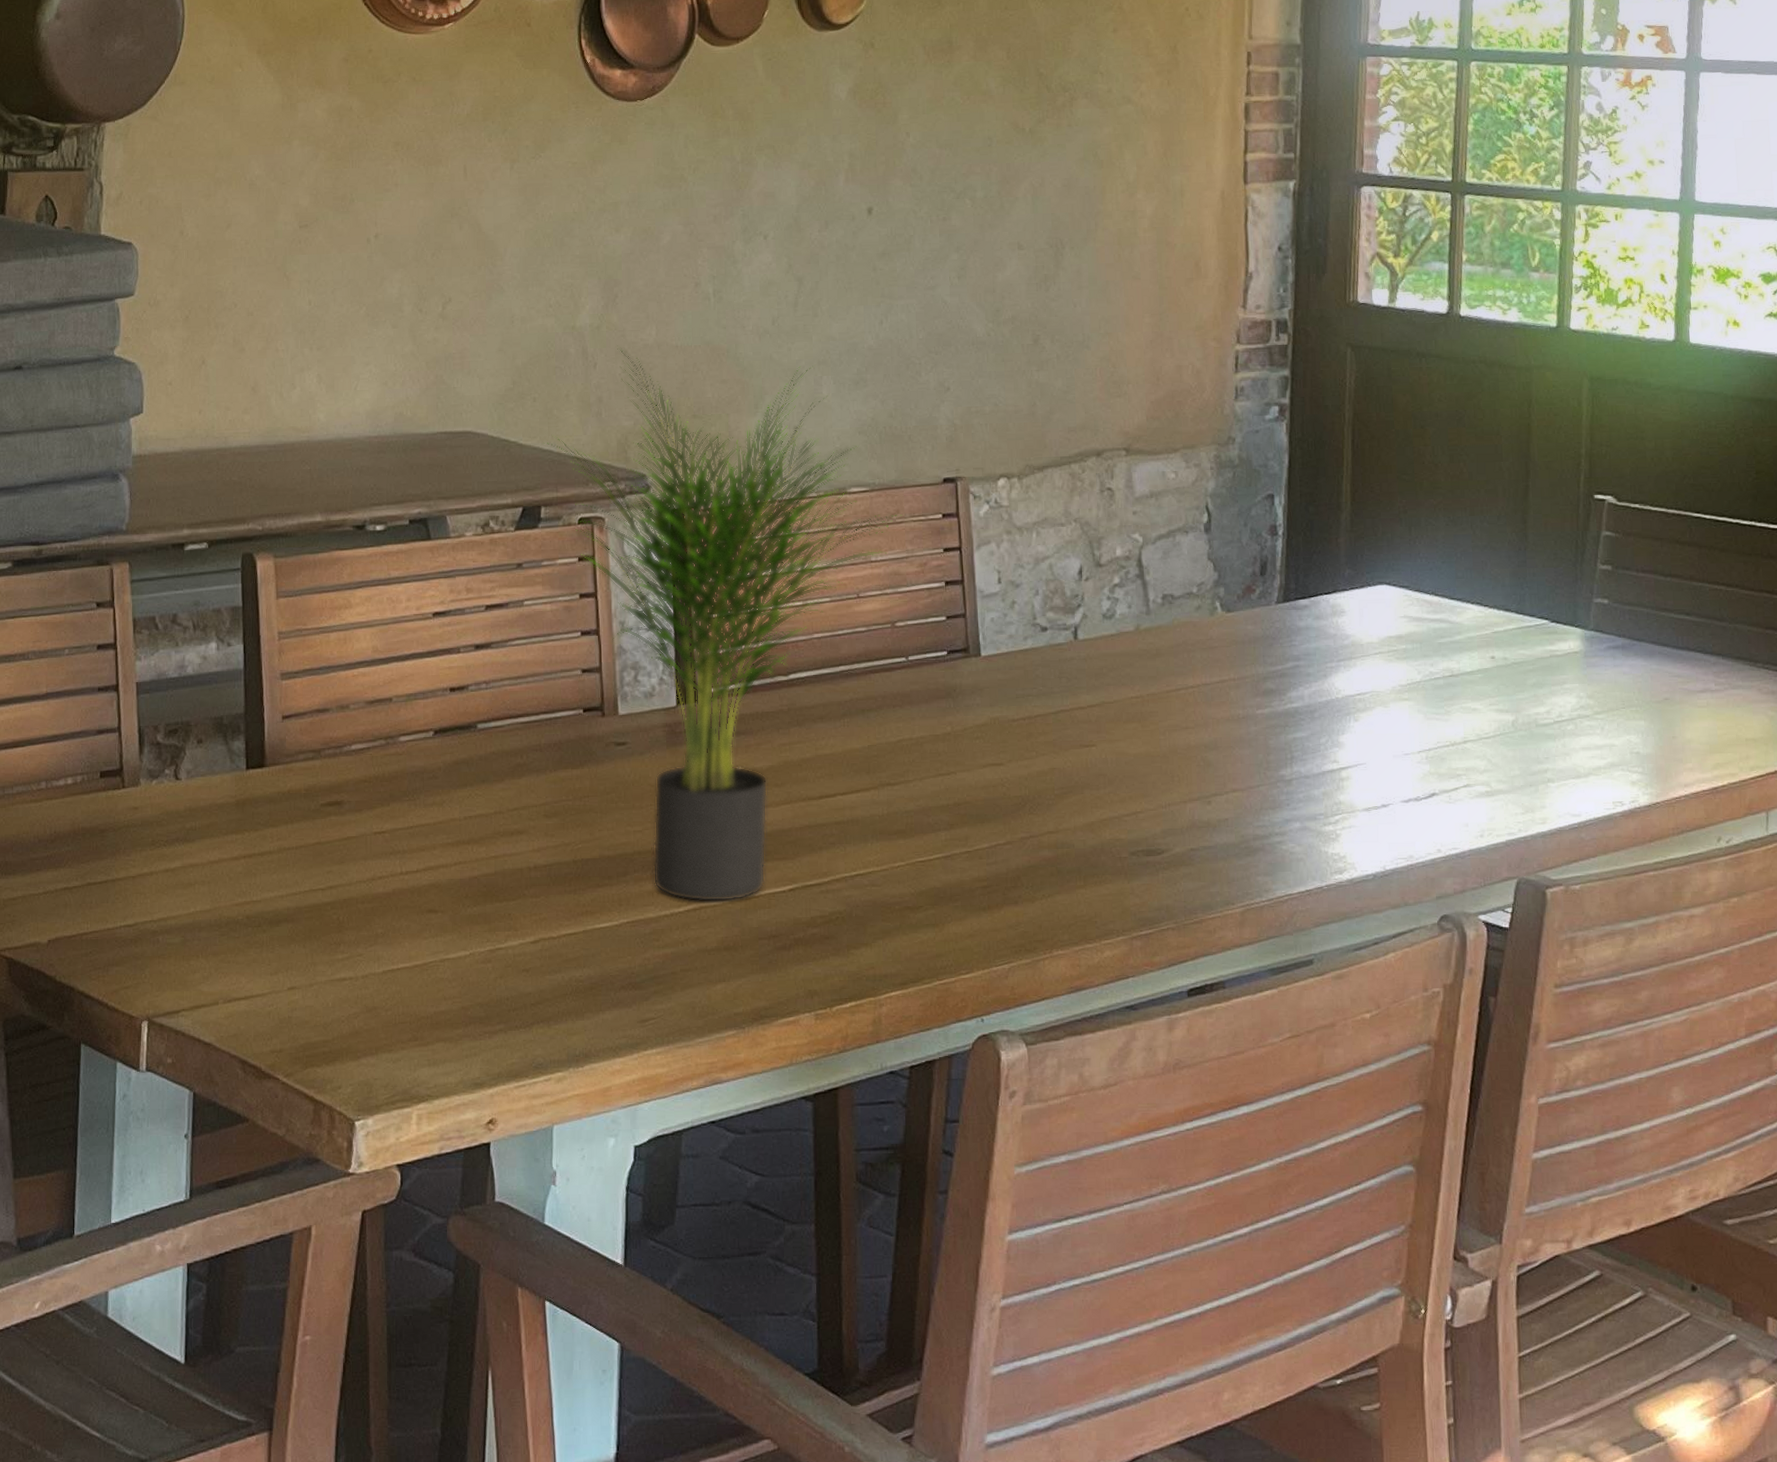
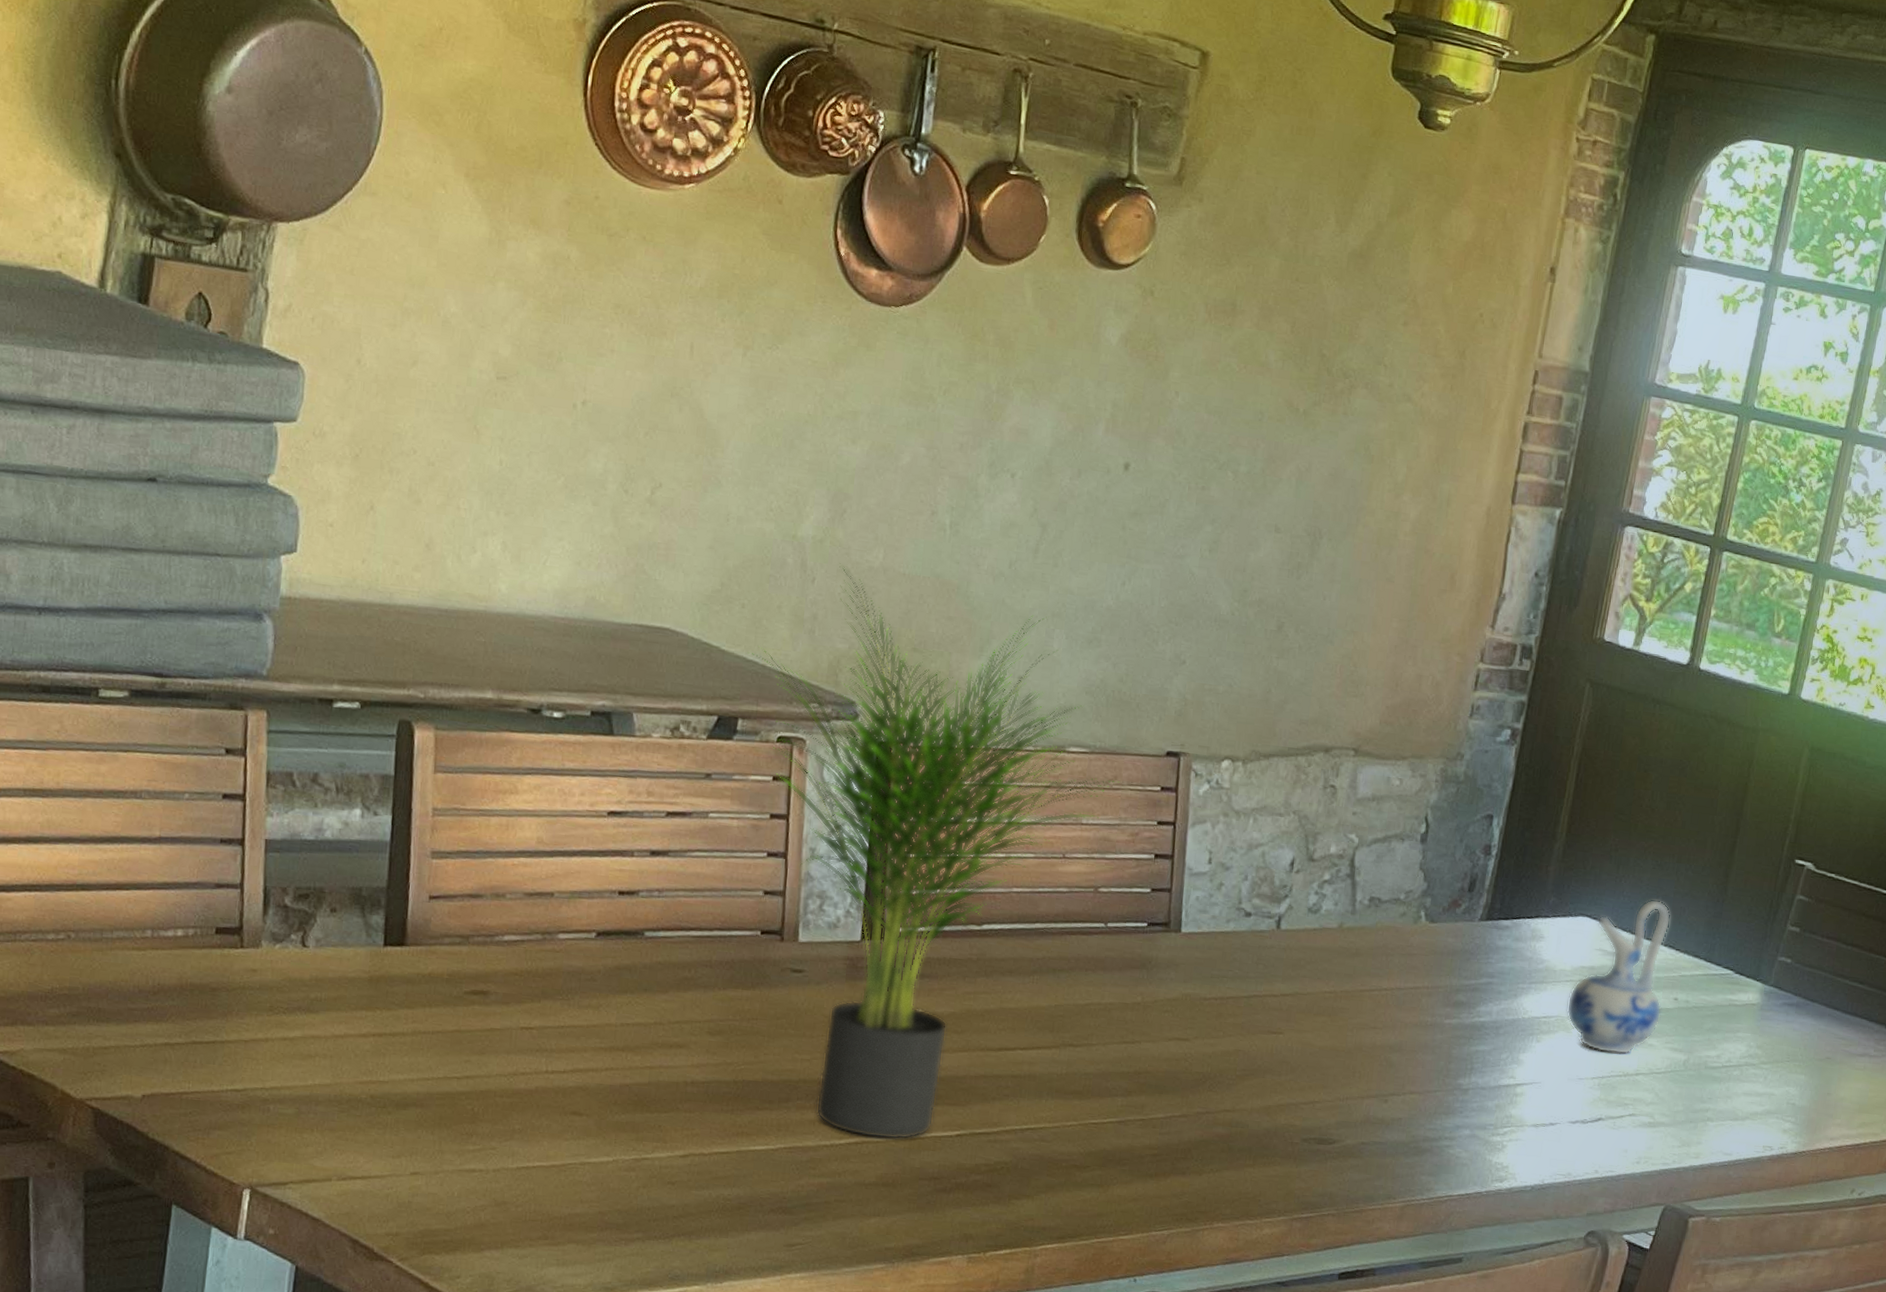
ceramic pitcher: none [1380,557,1480,724] -> present [1566,899,1671,1055]

